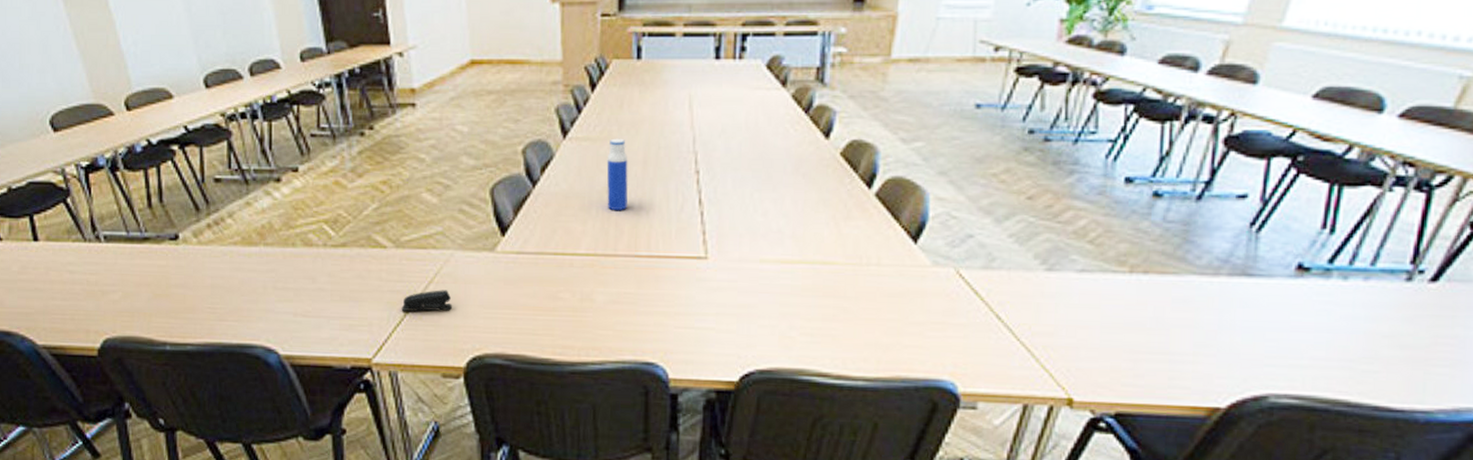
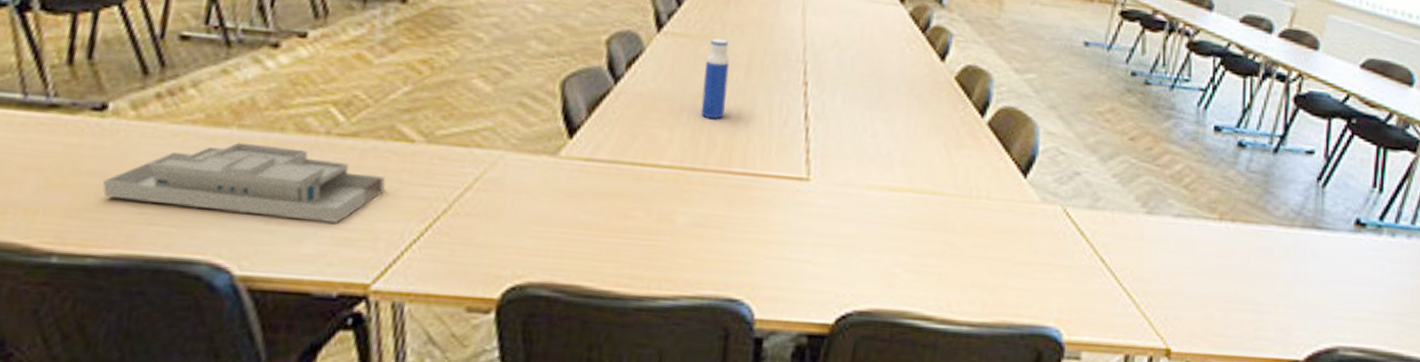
desk organizer: none [186,256,372,314] -> present [102,142,386,223]
stapler: present [401,290,452,312] -> none [422,199,493,226]

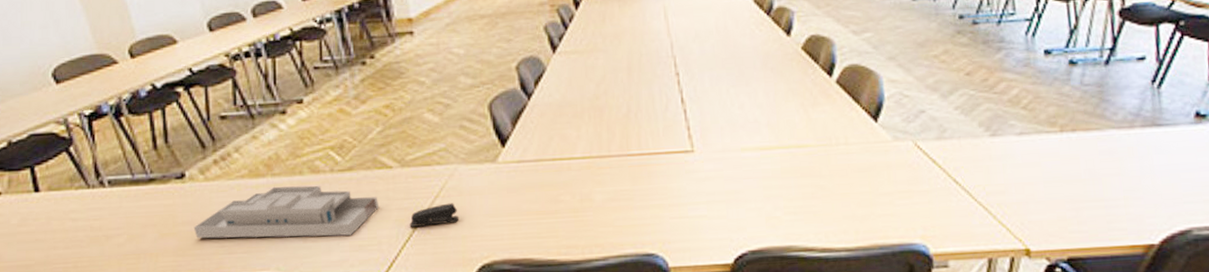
stapler: none [422,199,493,226] -> present [409,203,459,227]
water bottle: present [700,38,730,120] -> none [594,49,617,115]

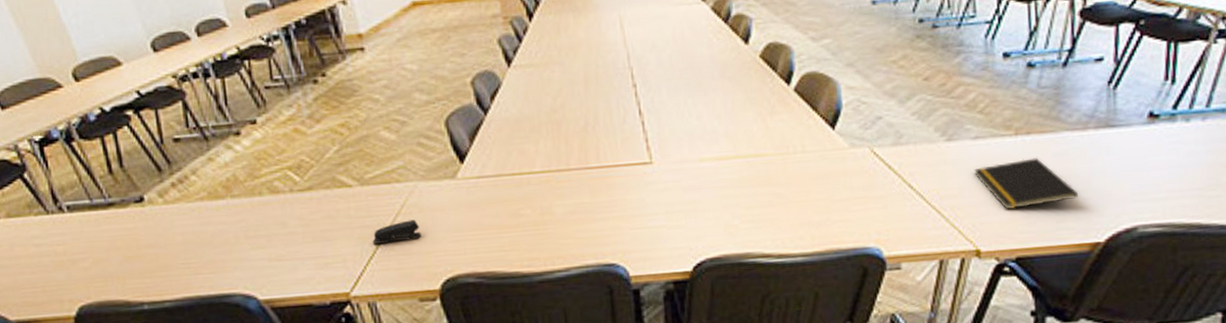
desk organizer: present [193,185,380,239] -> none [157,205,342,260]
notepad: none [1019,154,1129,207] -> present [973,157,1079,209]

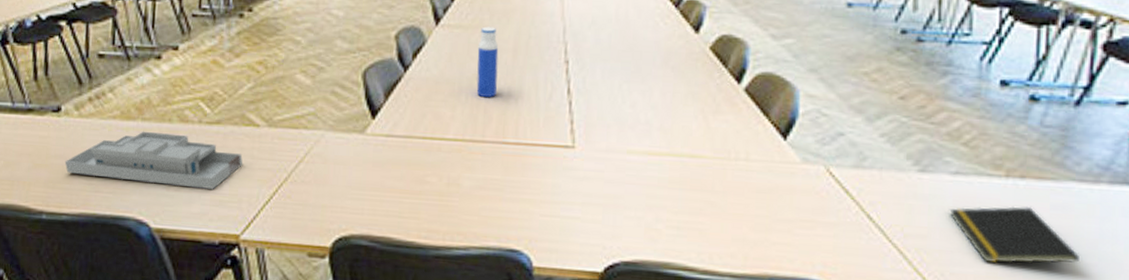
desk organizer: none [157,205,342,260] -> present [65,131,243,189]
stapler: present [372,219,421,244] -> none [271,169,320,191]
water bottle: none [550,61,574,129] -> present [476,26,499,98]

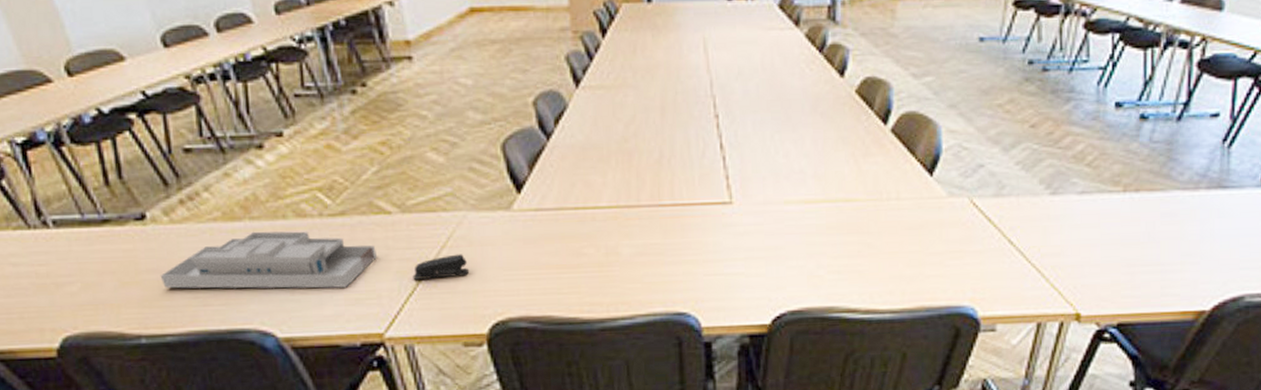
stapler: none [271,169,320,191] -> present [413,254,469,280]
water bottle: present [476,26,499,98] -> none [623,85,648,161]
notepad: present [949,206,1081,263] -> none [1078,216,1186,271]

